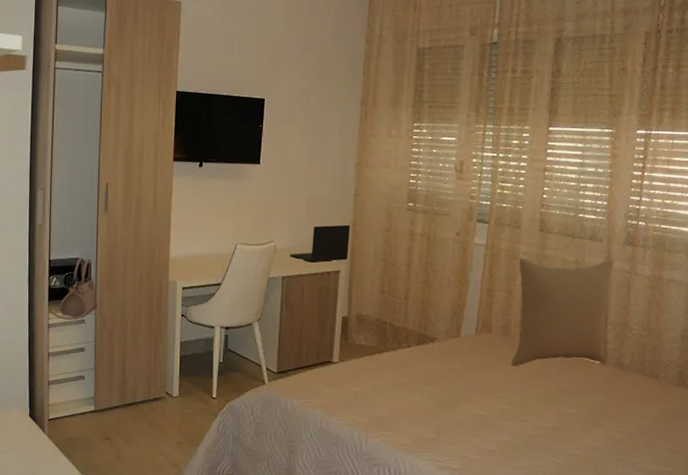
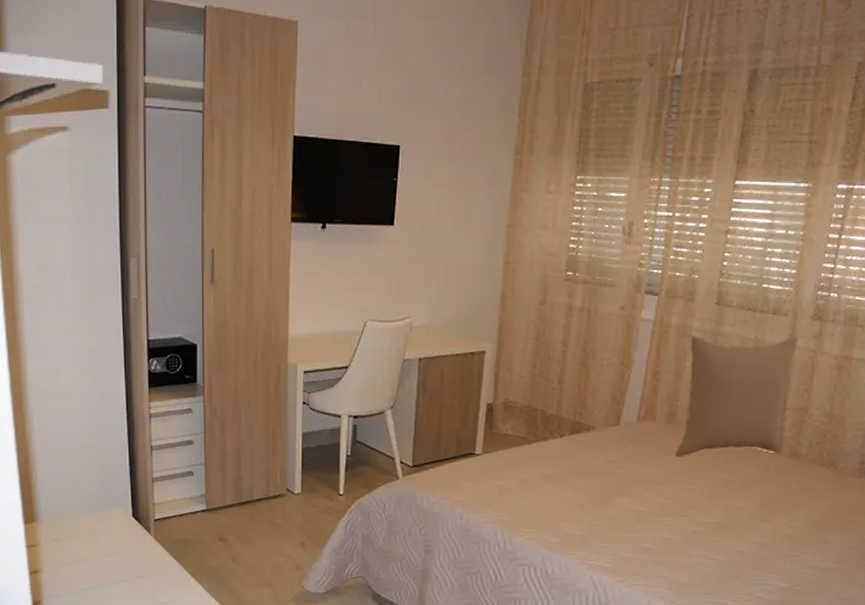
handbag: present [47,257,98,320] -> none [147,337,207,409]
laptop: present [290,224,351,262] -> none [428,297,499,342]

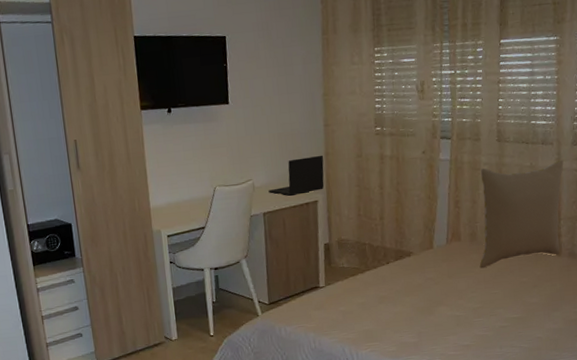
laptop: none [428,297,499,342] -> present [268,155,324,196]

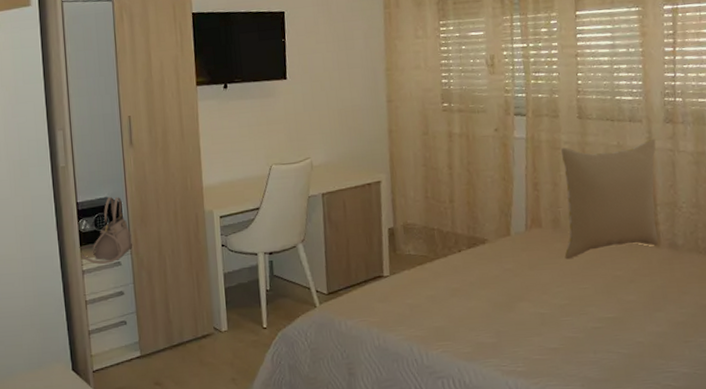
handbag: none [32,218,85,283] -> present [79,196,133,265]
laptop: present [268,155,324,196] -> none [327,132,388,176]

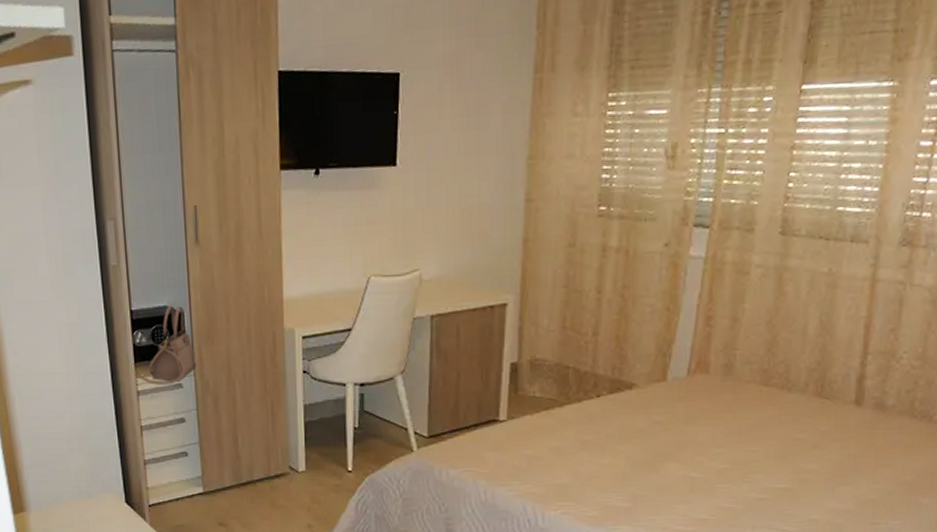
pillow: present [560,138,659,260] -> none [733,266,883,415]

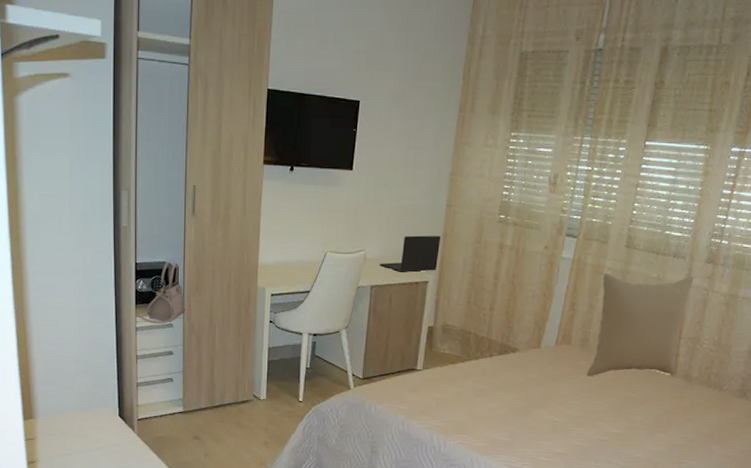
laptop: none [440,241,521,295] -> present [379,235,442,273]
pillow: none [733,266,883,415] -> present [586,272,694,377]

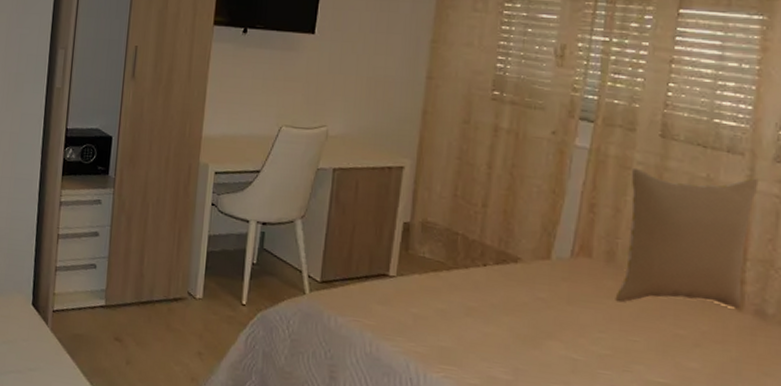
handbag: present [134,261,186,324] -> none [61,128,118,200]
laptop: present [379,235,442,273] -> none [344,111,420,155]

